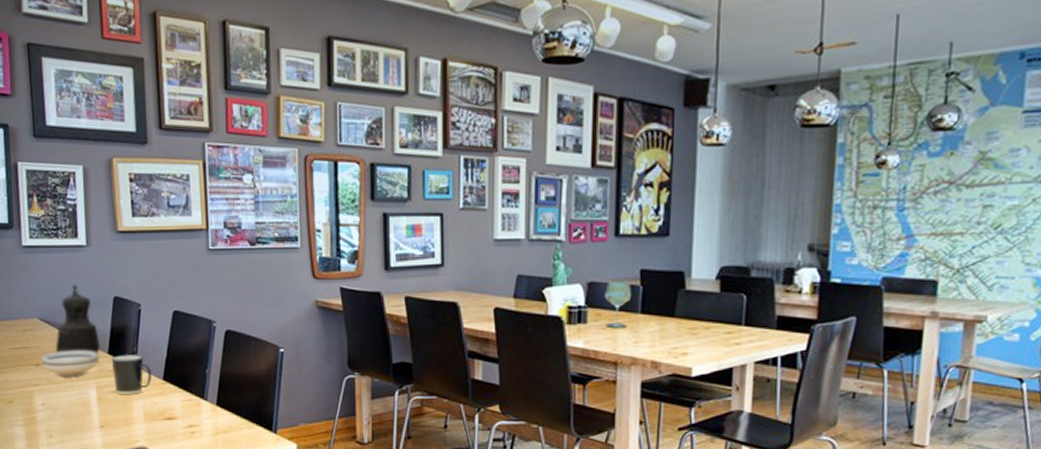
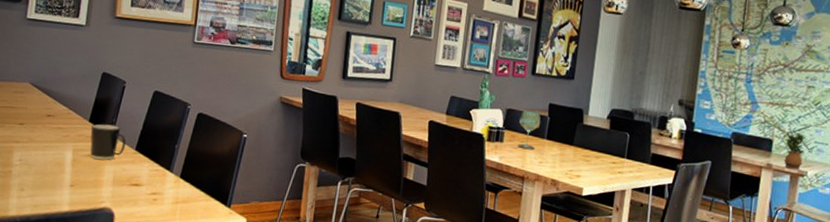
bowl: present [41,350,99,378] -> none [26,114,81,139]
coffeepot: present [55,284,100,353] -> none [41,57,83,120]
potted plant: none [954,267,983,316] -> present [784,132,806,170]

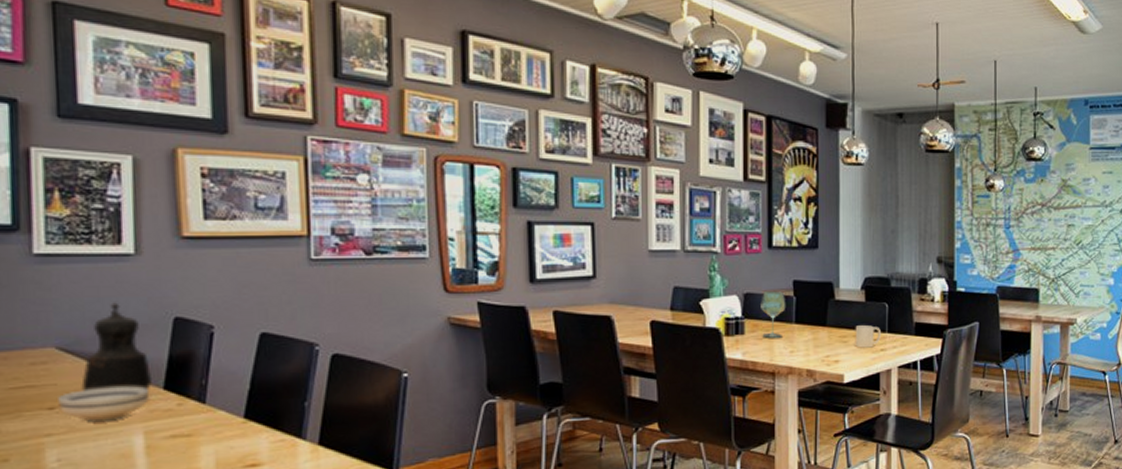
bowl: none [26,114,81,139] -> present [58,386,150,423]
coffeepot: none [41,57,83,120] -> present [81,302,152,391]
mug: present [90,124,126,160] -> none [167,388,227,441]
mug: none [596,149,621,169] -> present [855,325,882,348]
potted plant: present [784,132,806,170] -> none [1051,277,1072,319]

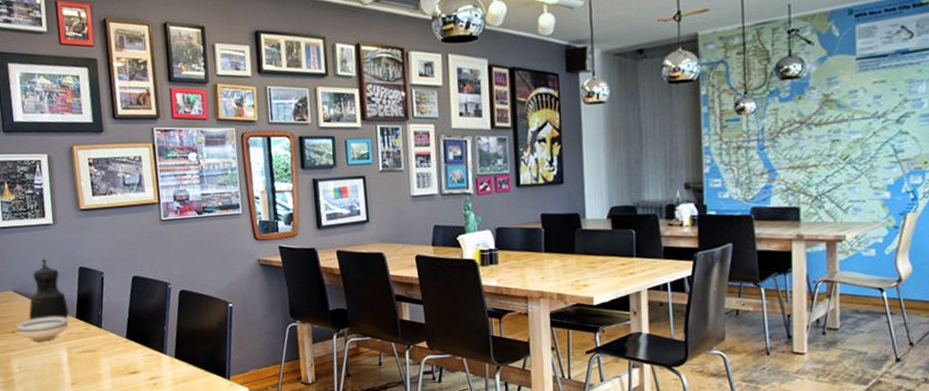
wine glass: present [761,291,786,338] -> none [511,224,536,267]
mug: present [855,325,882,348] -> none [602,251,630,273]

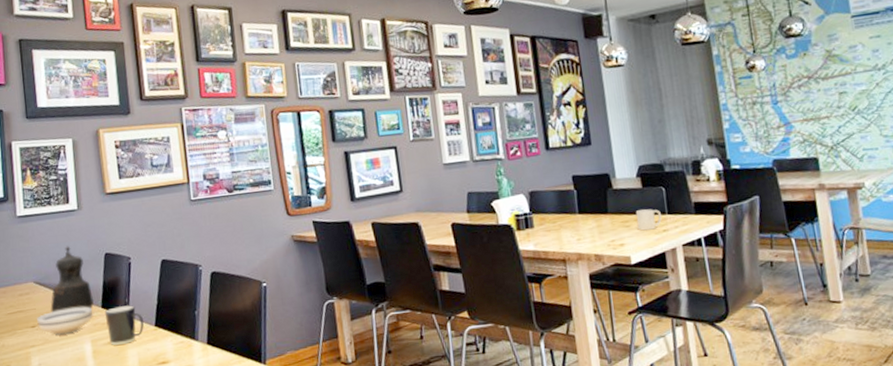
mug: none [79,317,116,355] -> present [104,305,144,346]
mug: none [602,251,630,273] -> present [635,209,663,231]

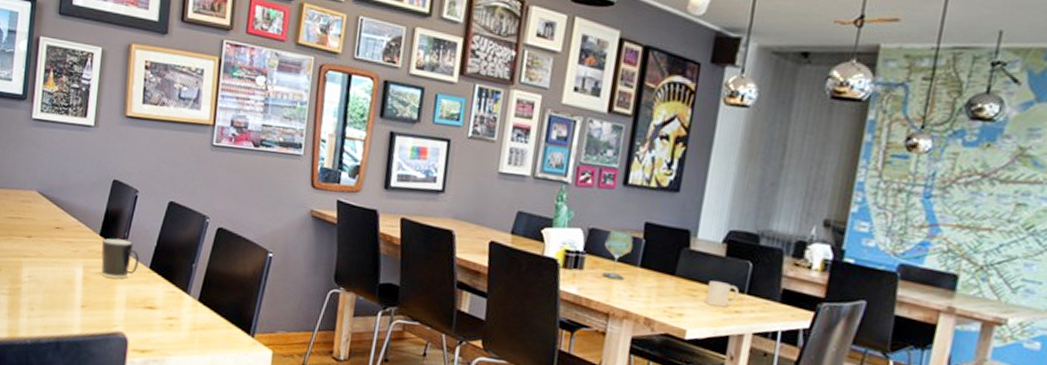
bowl: present [37,306,93,335] -> none [34,226,91,254]
coffeepot: present [50,246,94,313] -> none [49,162,93,234]
wine glass: none [545,186,569,230] -> present [602,229,634,280]

